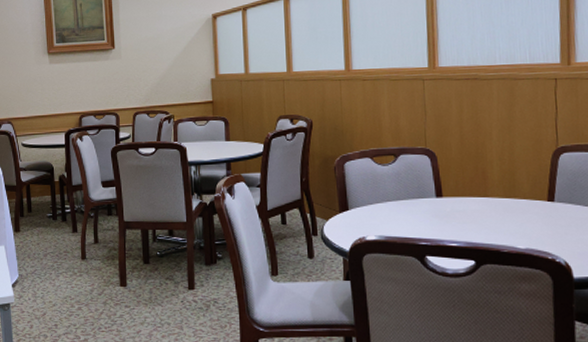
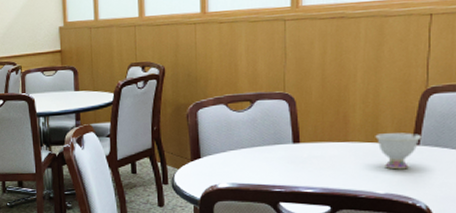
teacup: none [513,189,556,225] -> present [375,132,422,170]

